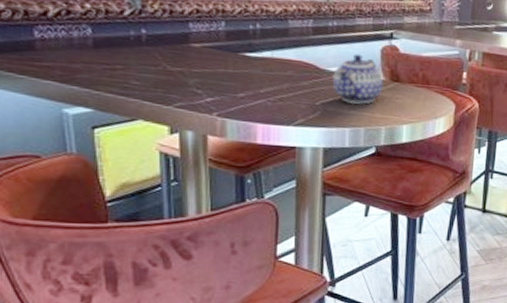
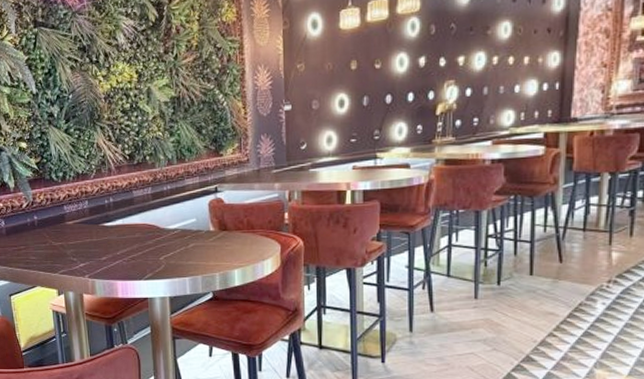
teapot: present [332,54,384,104] -> none [171,210,214,255]

